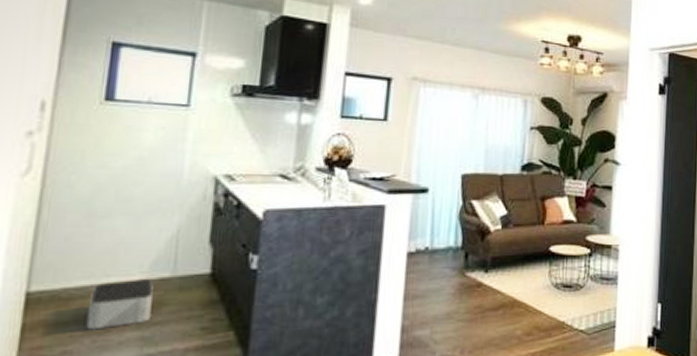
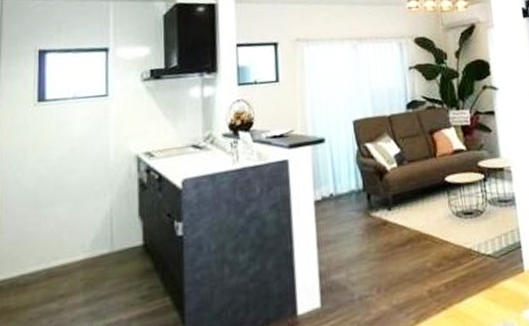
storage bin: present [85,279,154,330] -> none [42,257,96,311]

